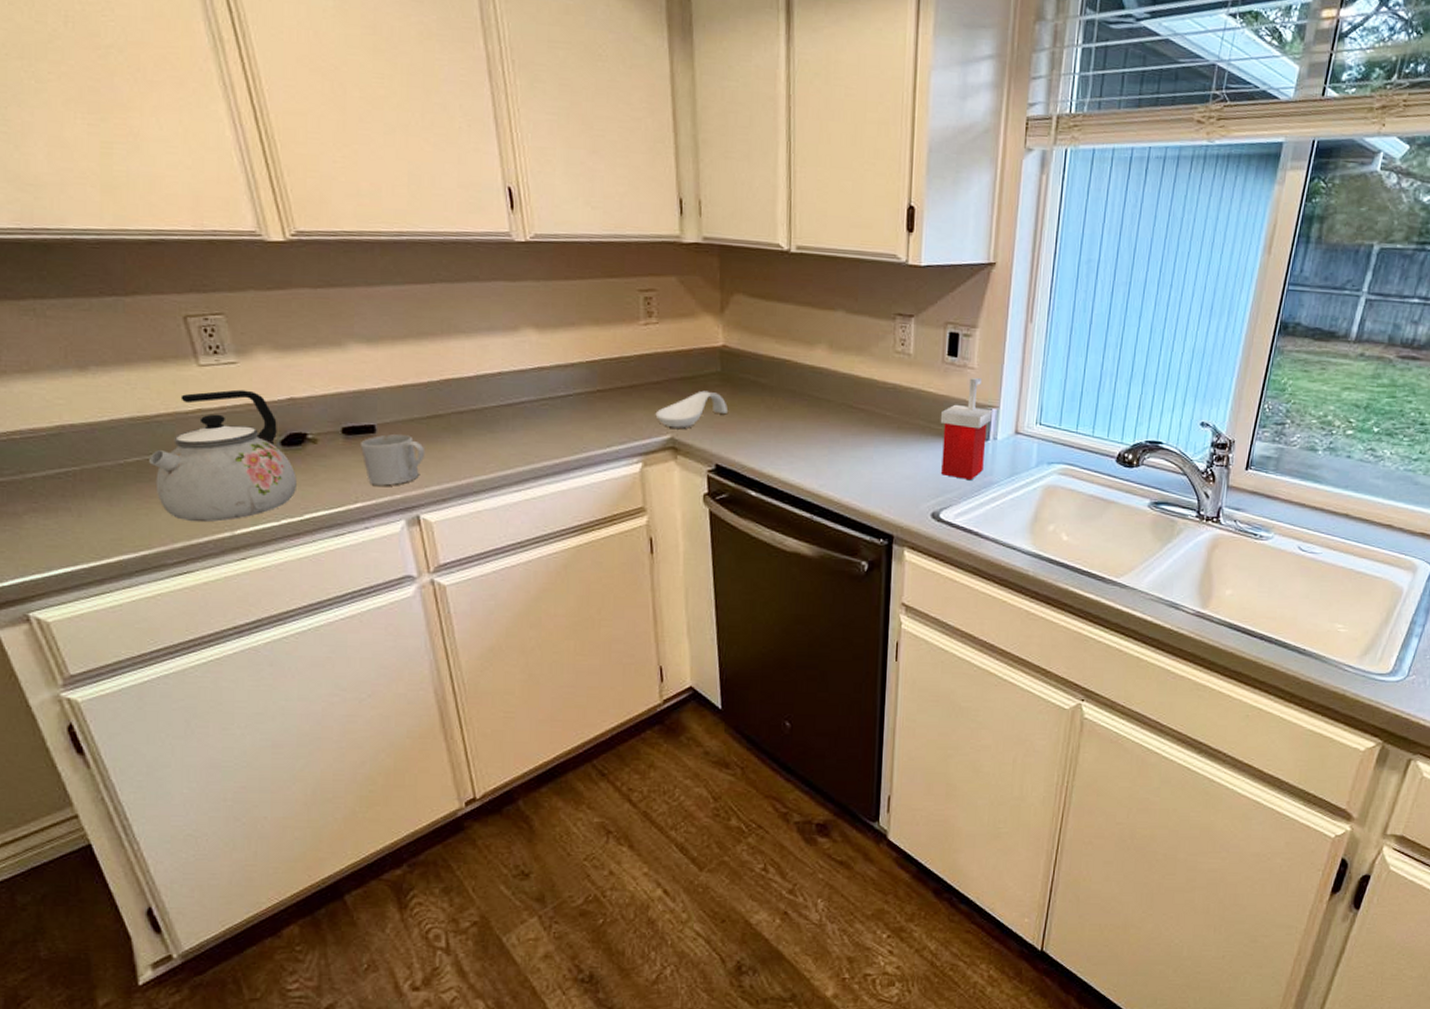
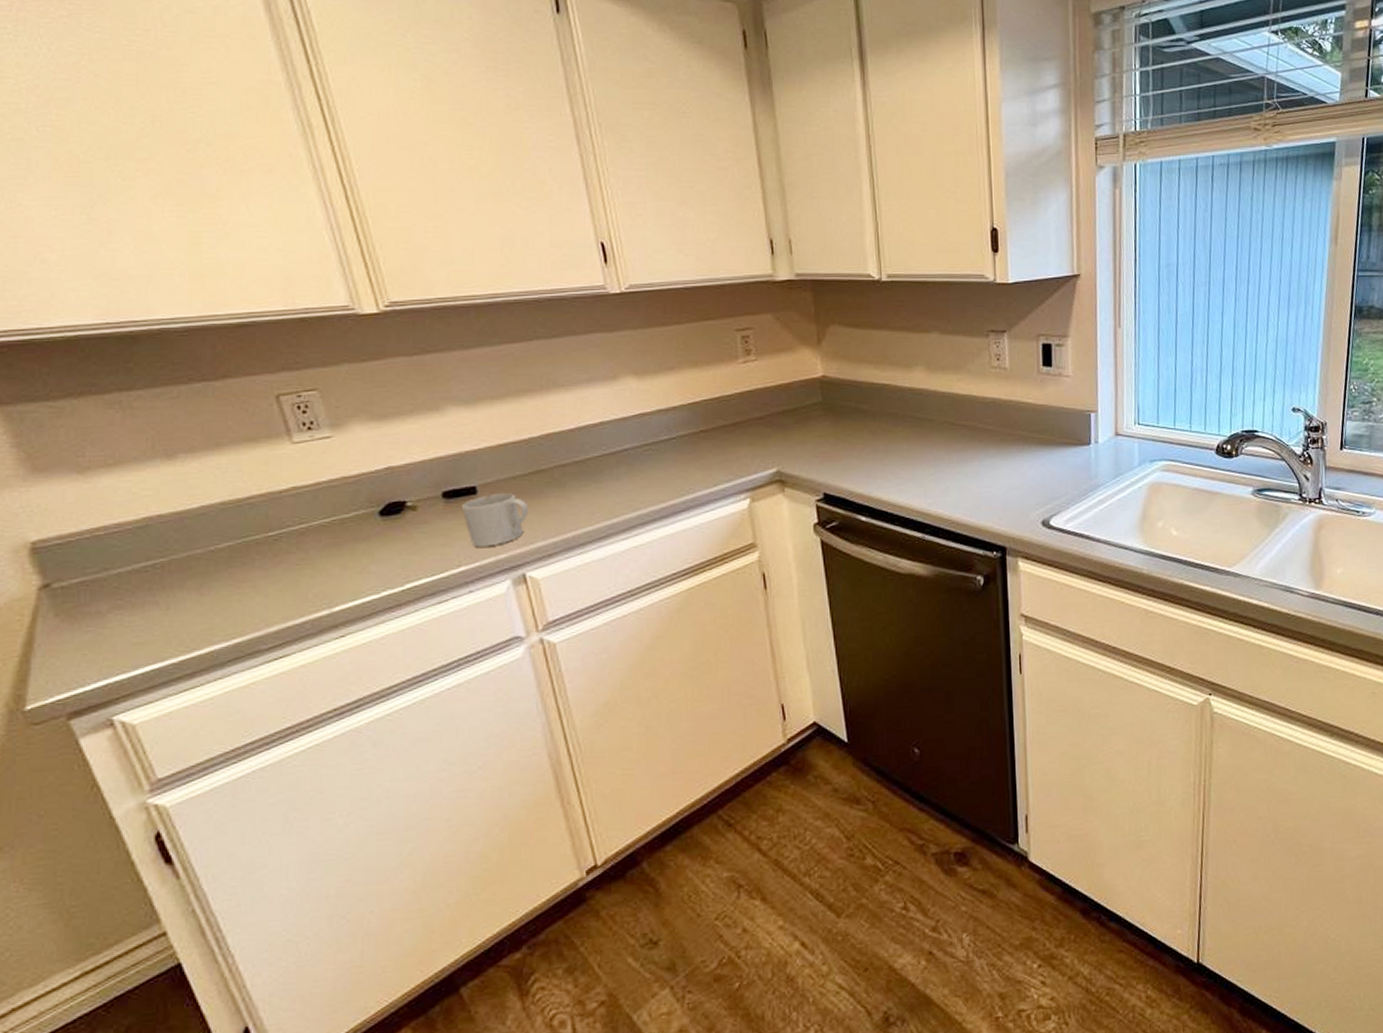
kettle: present [149,389,297,523] -> none [242,463,396,604]
spoon rest: present [655,390,727,429] -> none [760,421,831,461]
soap dispenser: present [940,378,993,479] -> none [1041,385,1092,485]

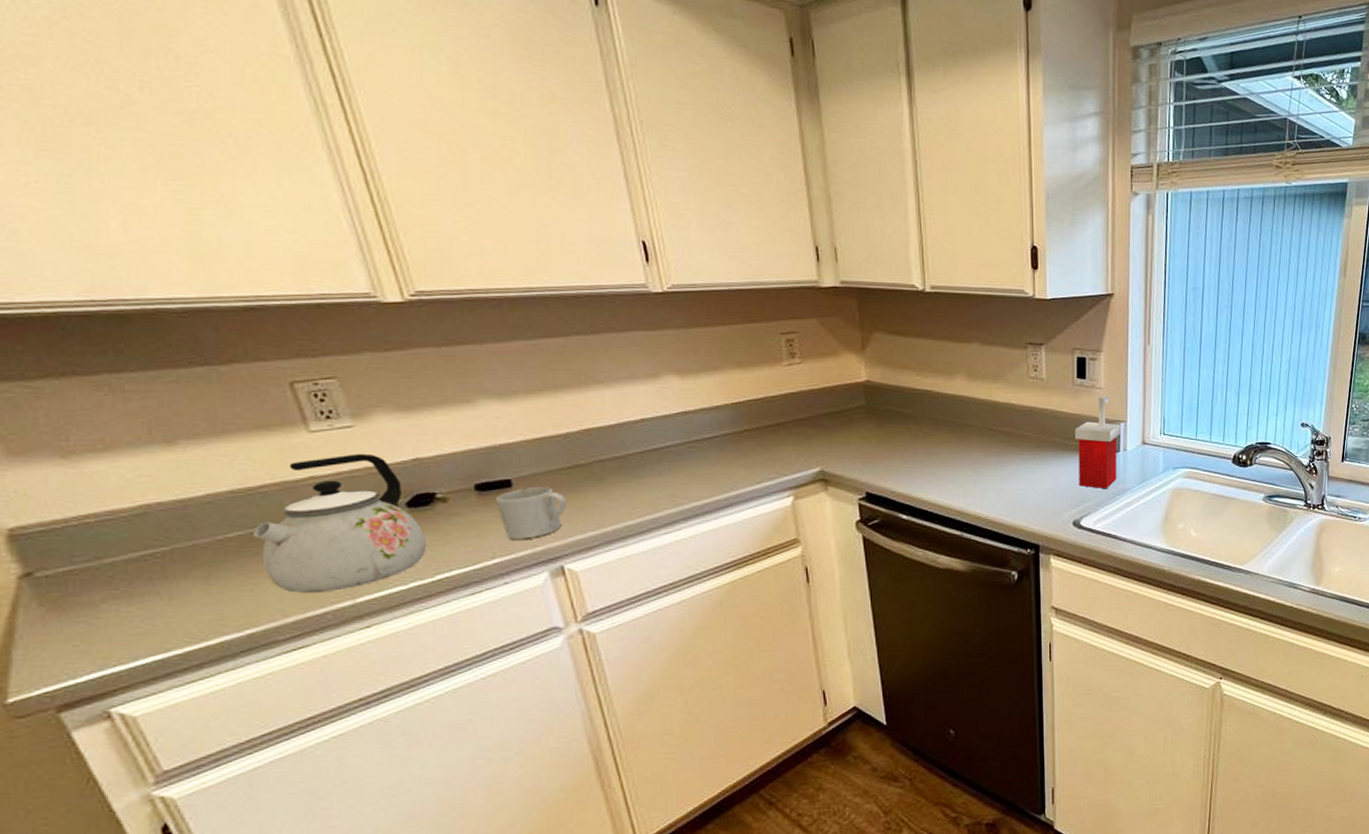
kettle: none [242,463,396,604] -> present [254,453,426,594]
soap dispenser: none [1041,385,1092,485] -> present [1074,397,1122,488]

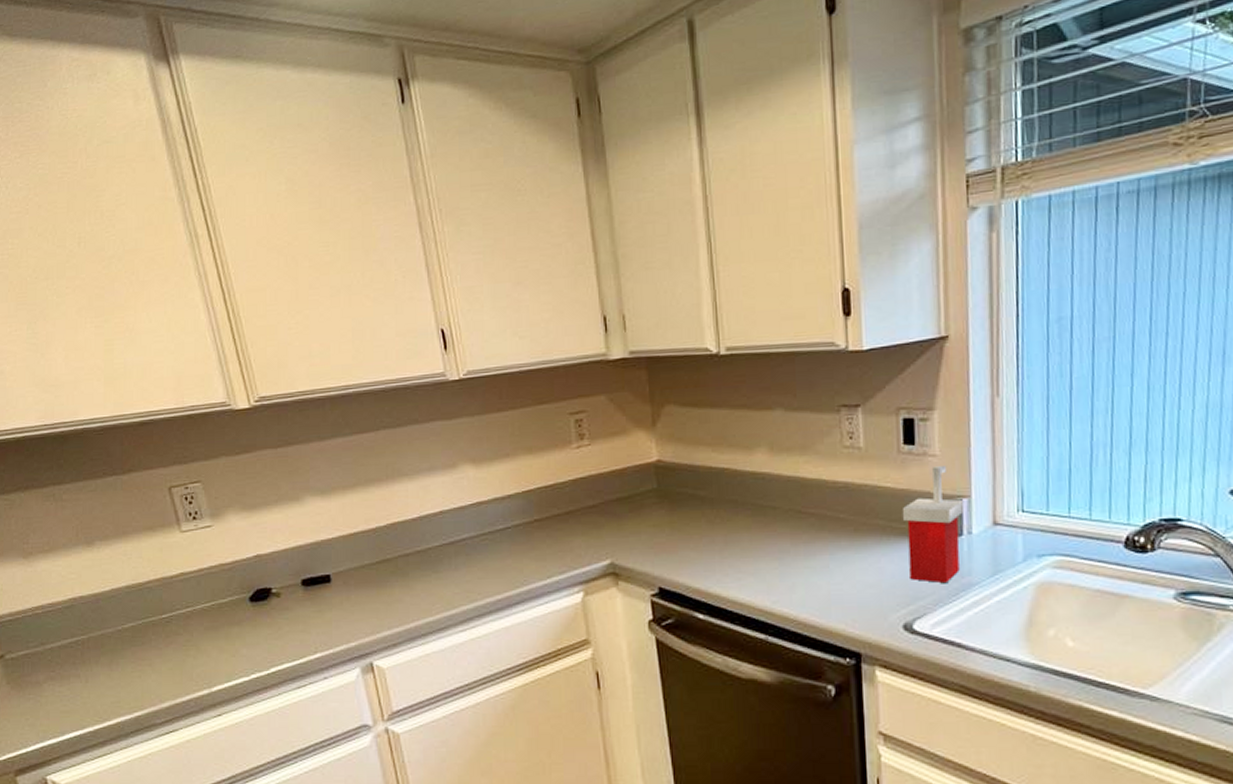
kettle: present [254,453,426,594] -> none [142,551,263,682]
mug: present [495,487,567,540] -> none [317,582,376,635]

